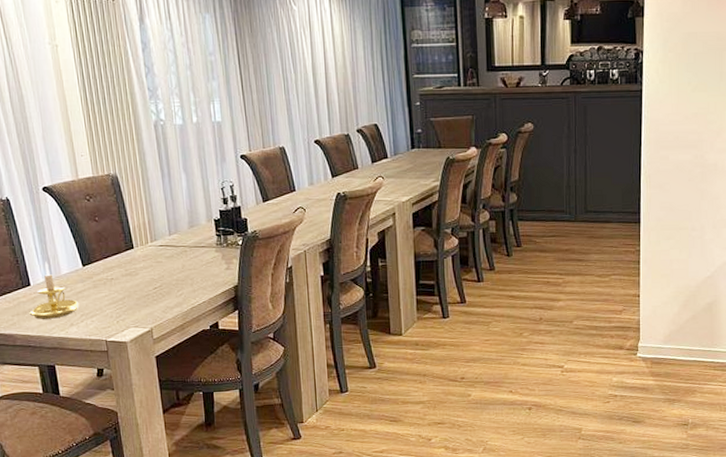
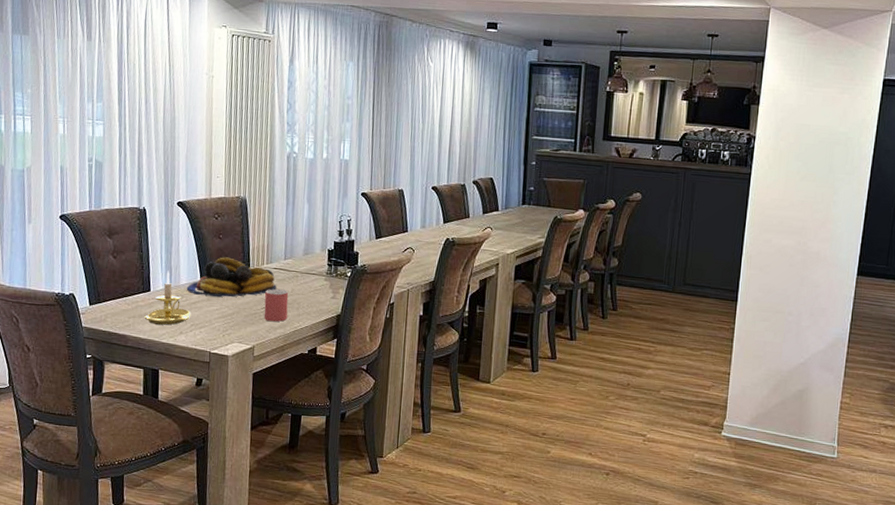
fruit bowl: none [70,240,166,283] -> present [187,257,277,297]
mug: none [155,267,182,302] -> present [264,289,289,322]

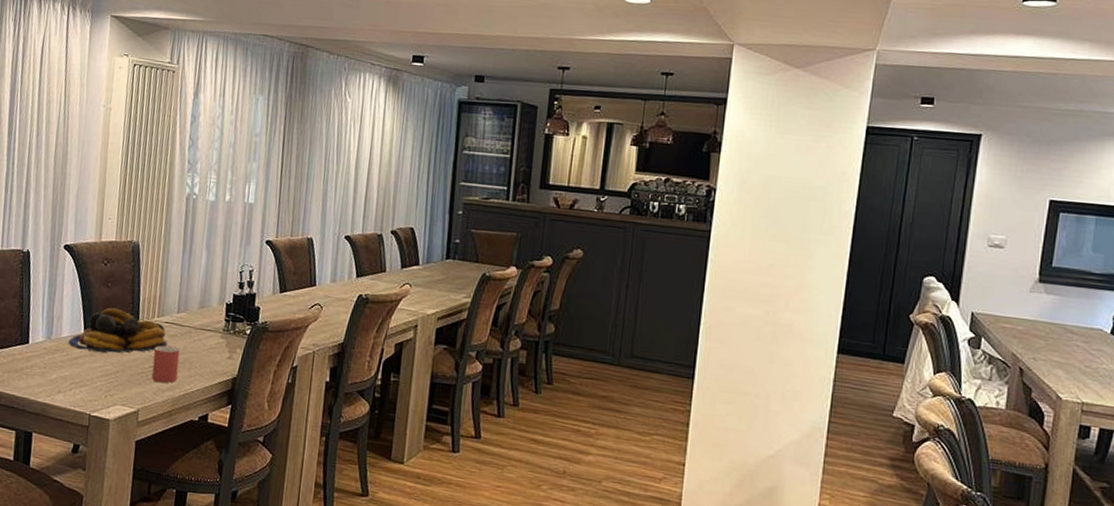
candle holder: present [144,270,191,325] -> none [20,320,72,383]

